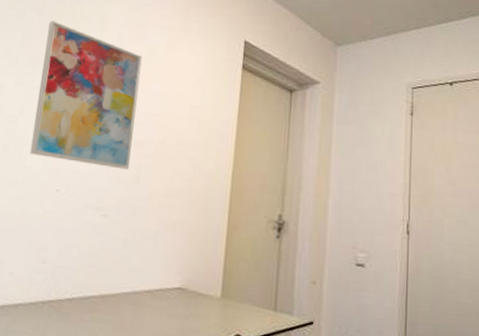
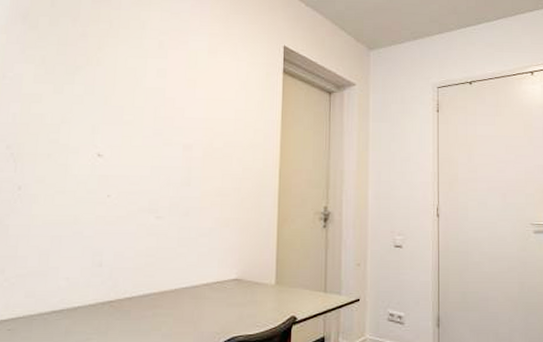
wall art: present [29,21,143,170] -> none [76,28,185,172]

